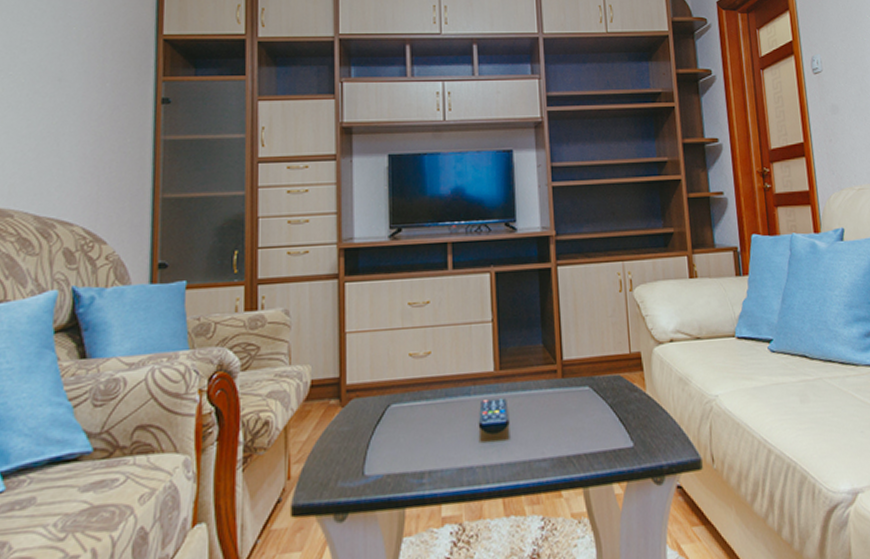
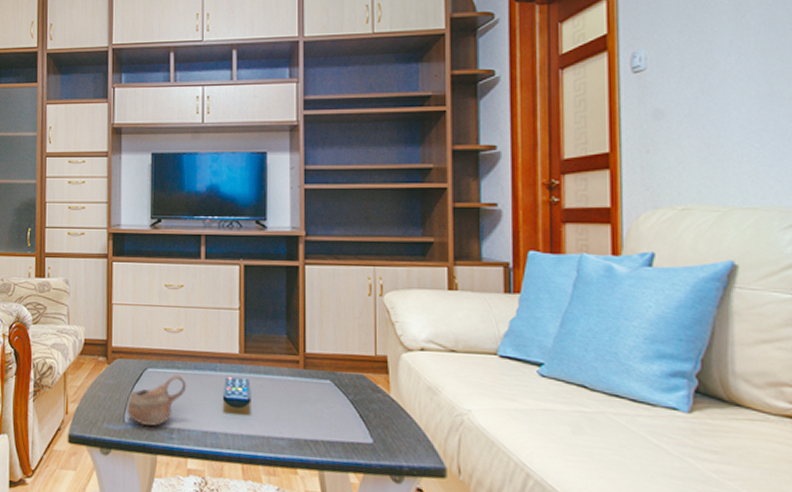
cup: none [367,405,438,474] -> present [127,374,187,426]

